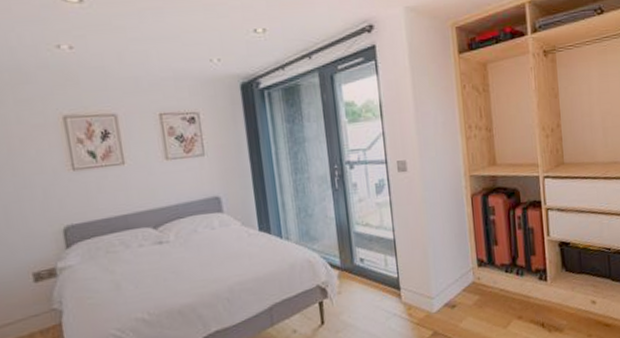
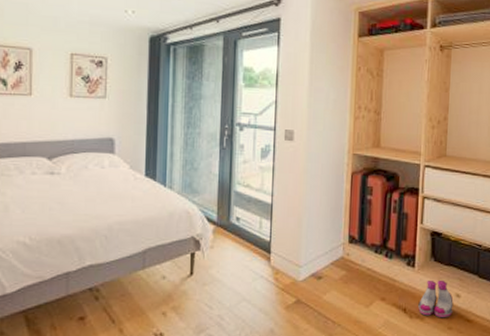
boots: none [555,288,591,328] -> present [418,280,454,317]

